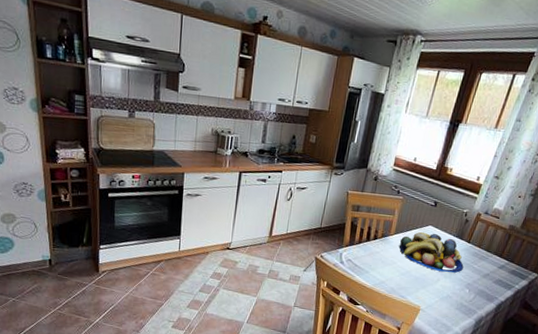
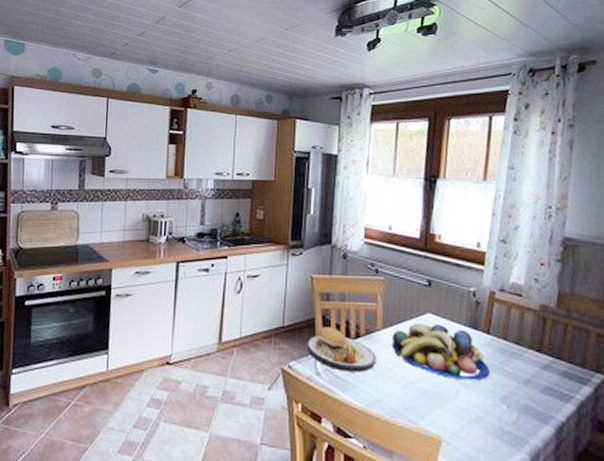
plate: none [336,226,386,263] -> present [306,321,376,373]

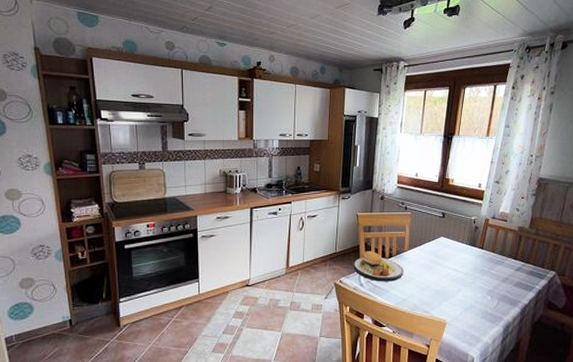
fruit bowl: present [391,322,490,380] -> none [415,244,481,281]

